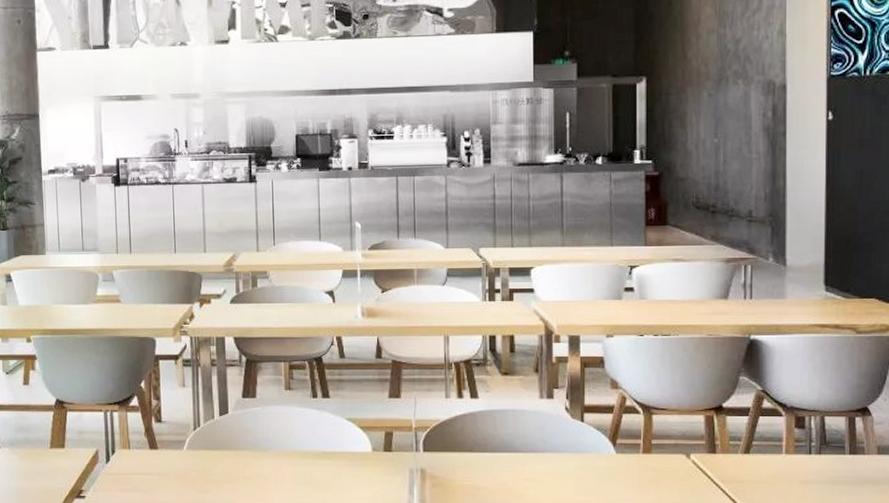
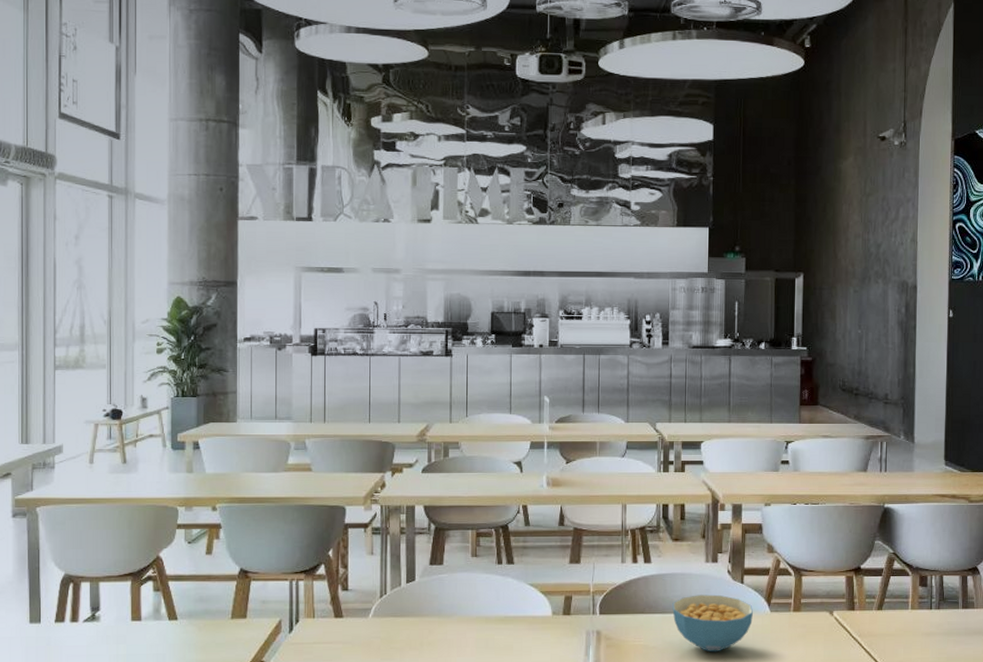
cereal bowl: none [503,433,595,495] -> present [672,594,753,652]

